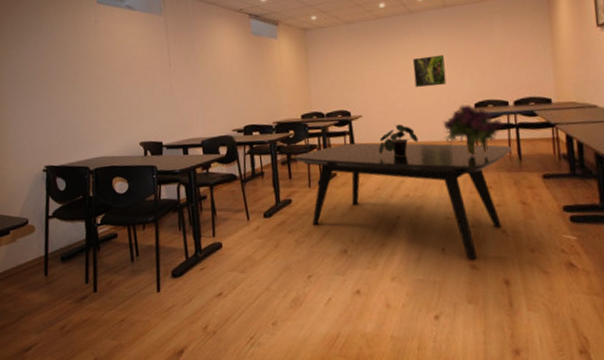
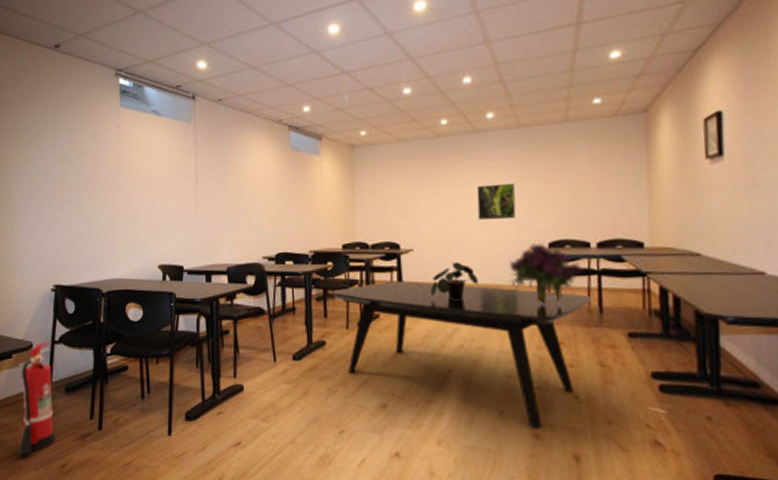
fire extinguisher: none [18,217,55,321] -> present [17,342,56,455]

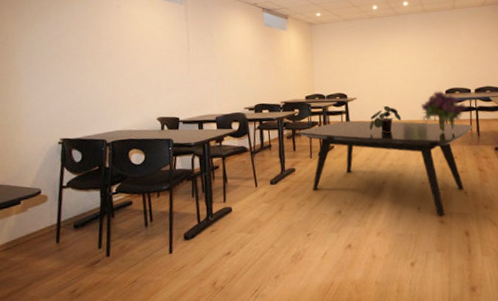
fire extinguisher: present [17,342,56,455] -> none [27,187,66,287]
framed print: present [476,183,516,220] -> none [398,50,424,76]

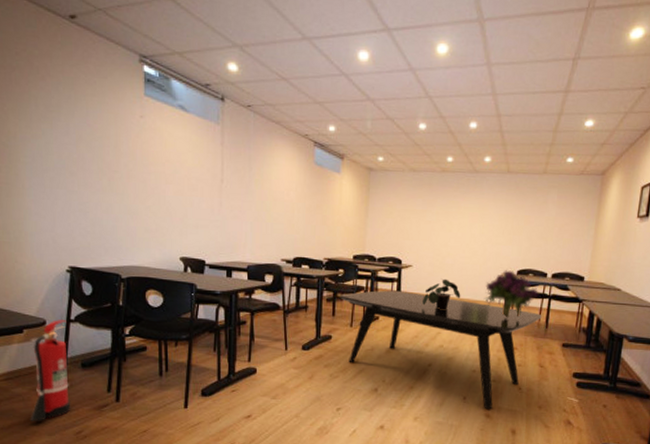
fire extinguisher: none [27,187,66,287] -> present [30,320,71,422]

